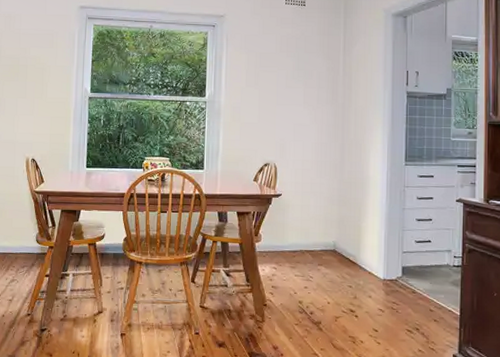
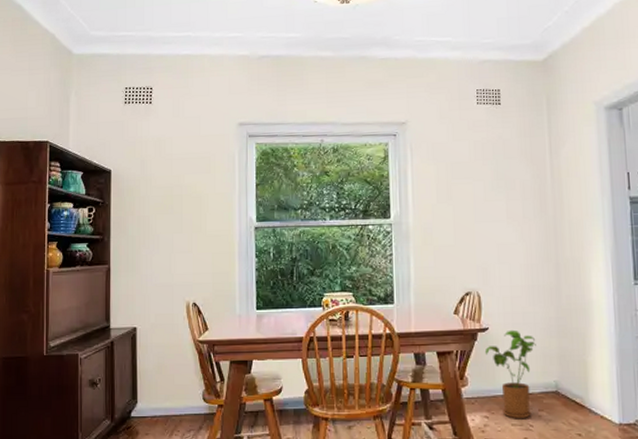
house plant: none [277,197,320,272] -> present [484,329,536,419]

